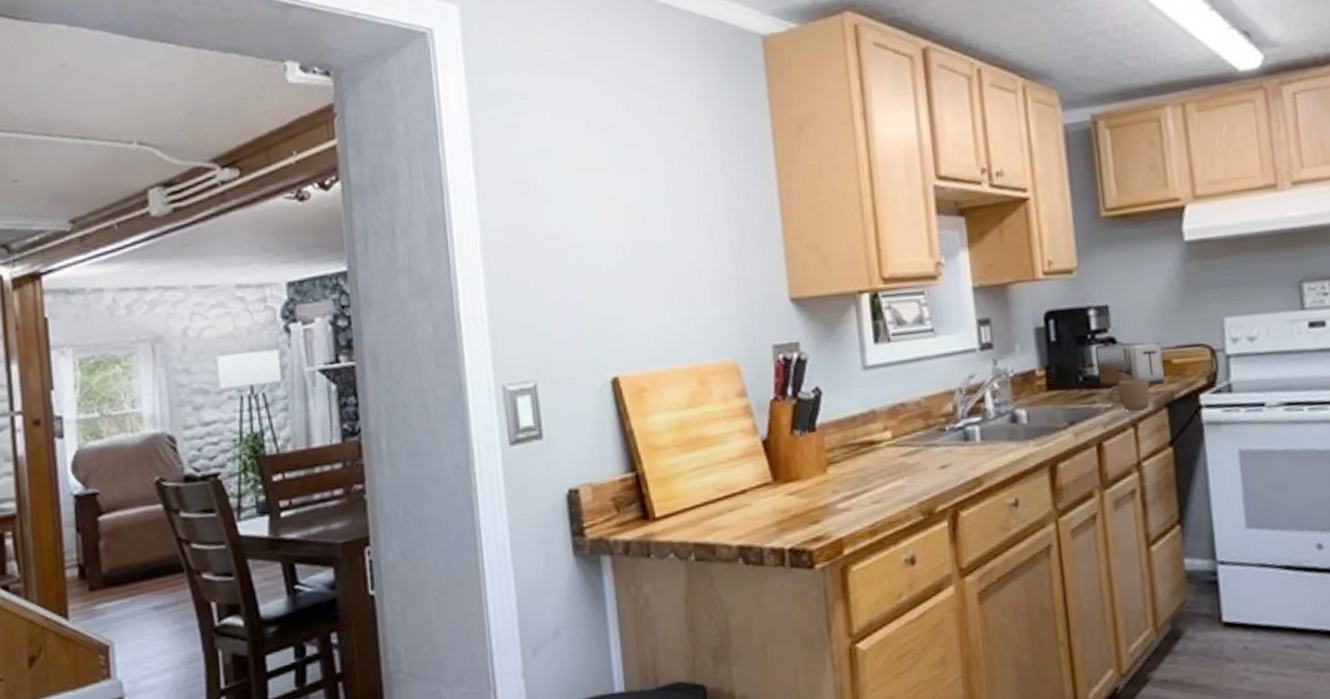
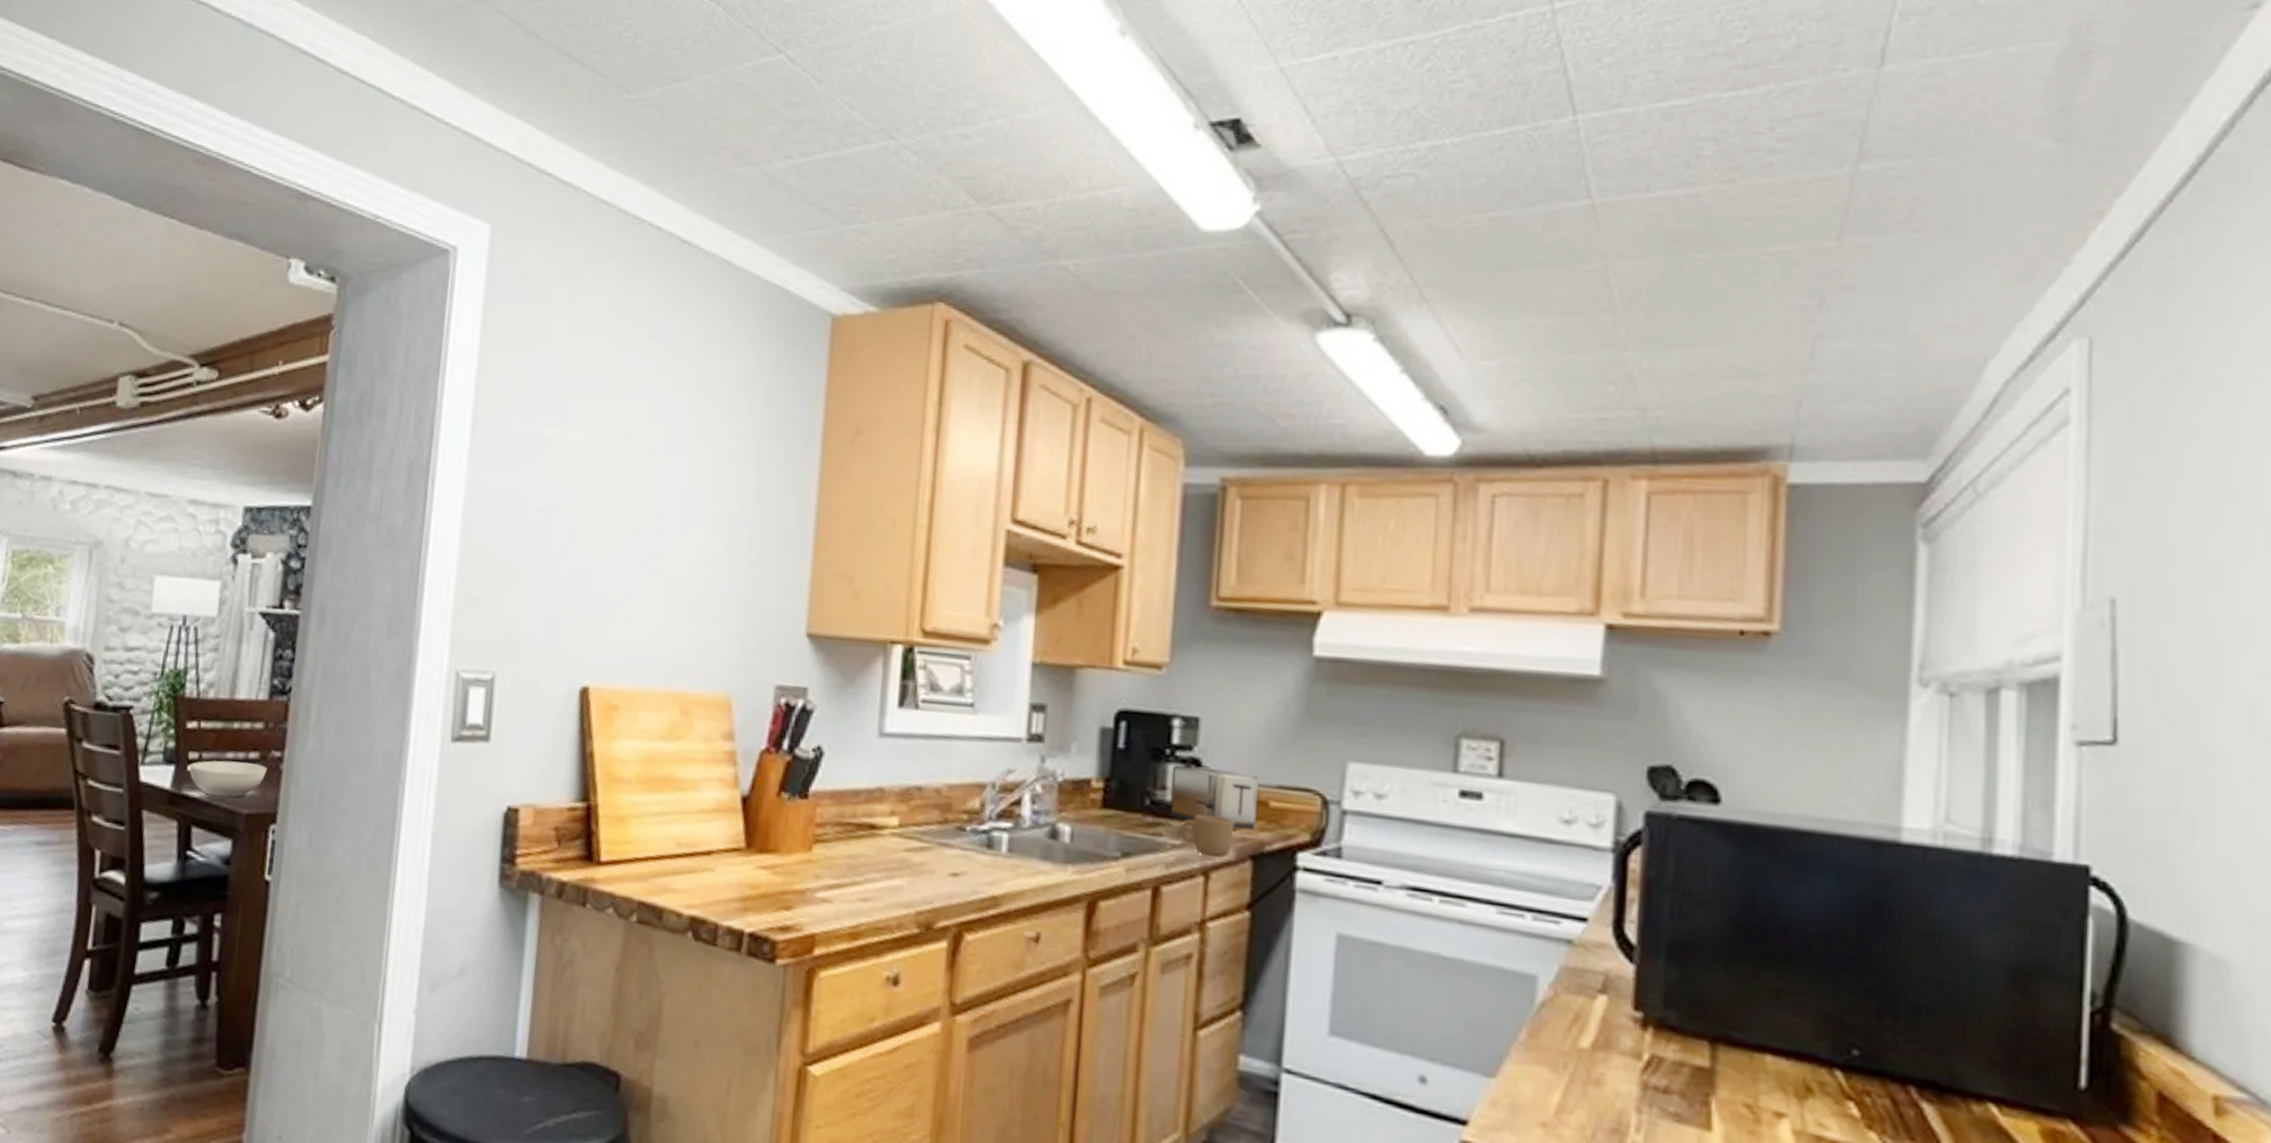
bowl: none [282,498,353,534] -> present [189,760,267,798]

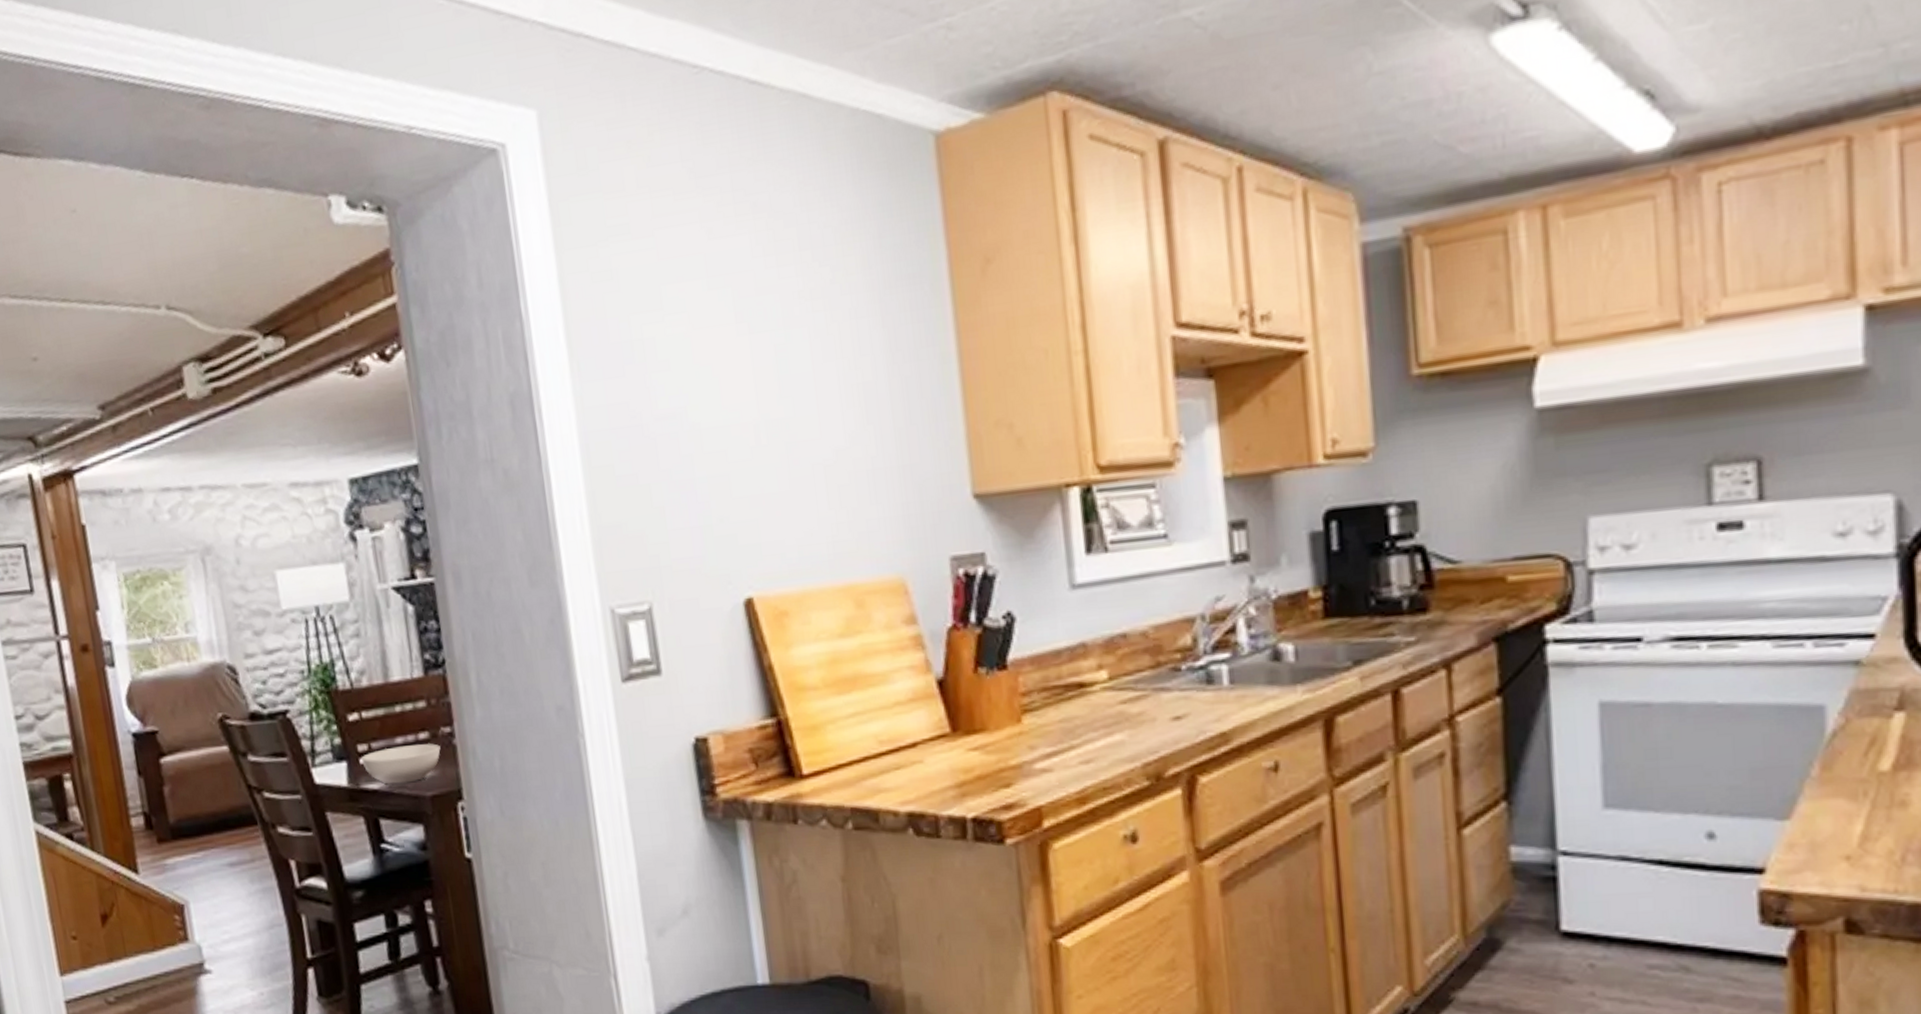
toaster: present [1169,765,1260,831] -> none [1396,551,1495,616]
mug: present [1179,814,1235,858] -> none [1411,602,1472,648]

